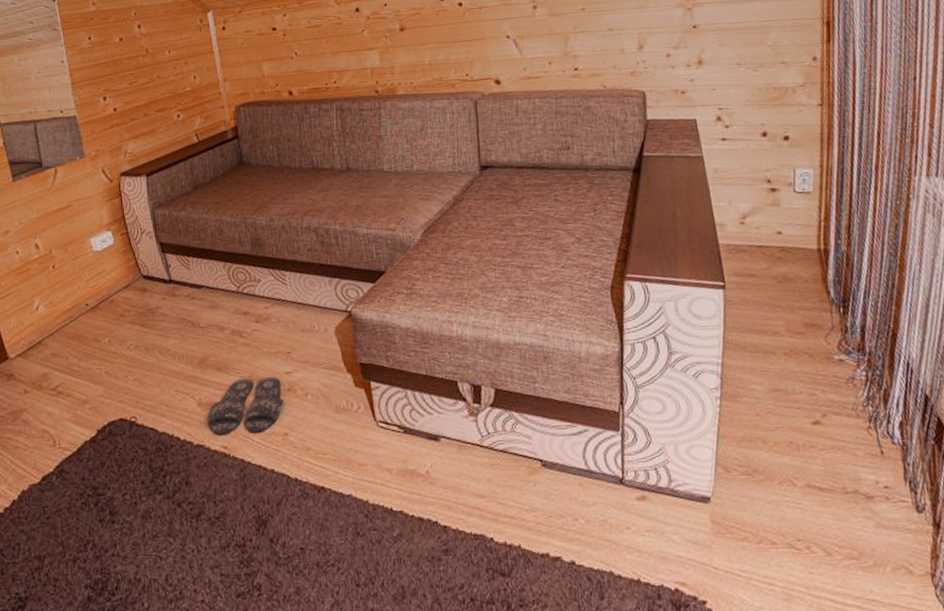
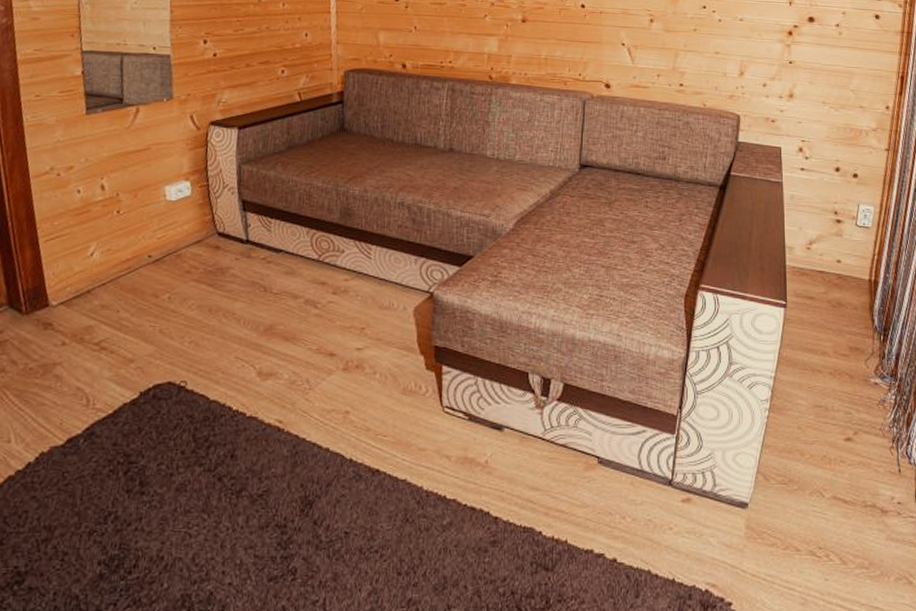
slippers: present [207,376,284,435] -> none [264,350,350,409]

